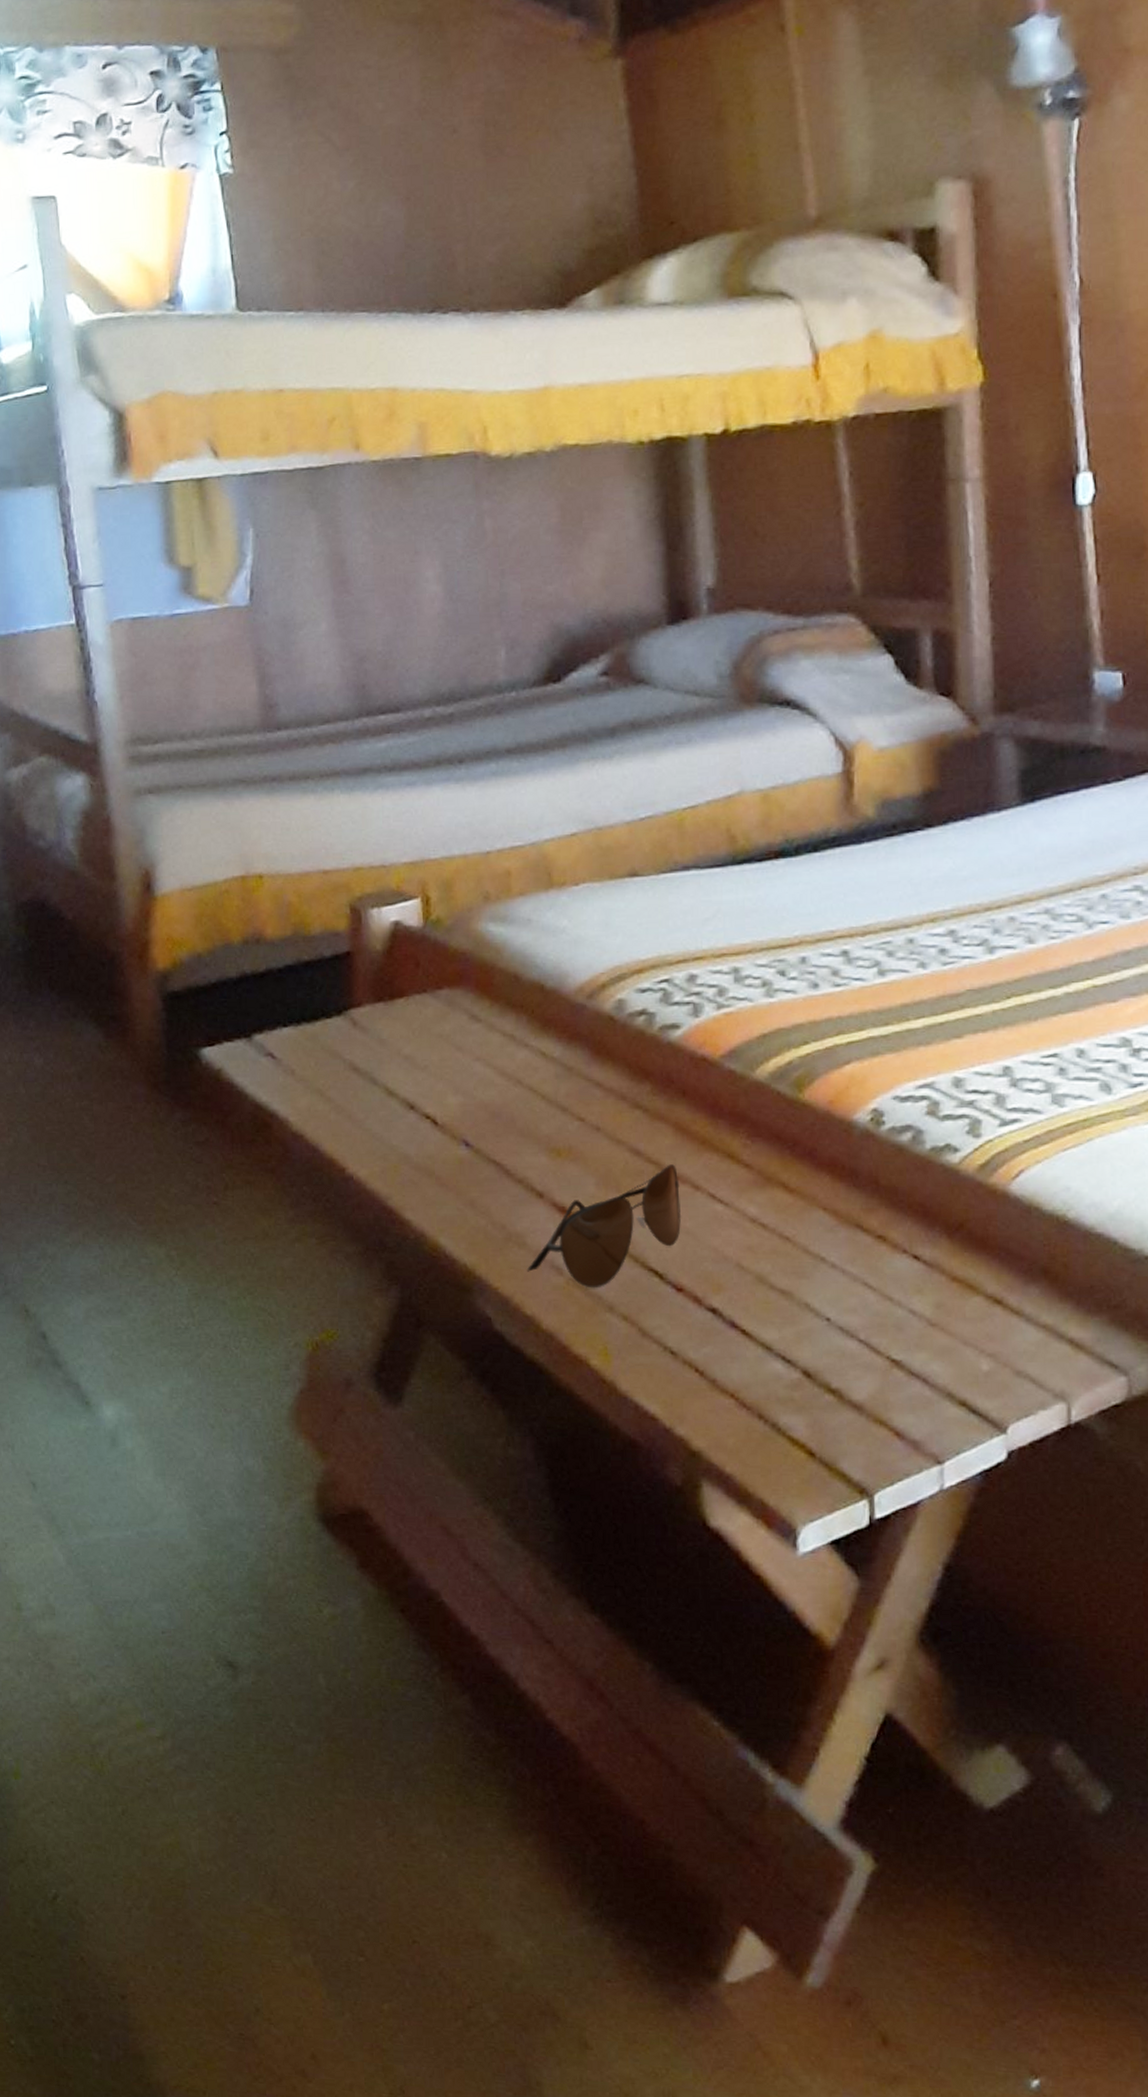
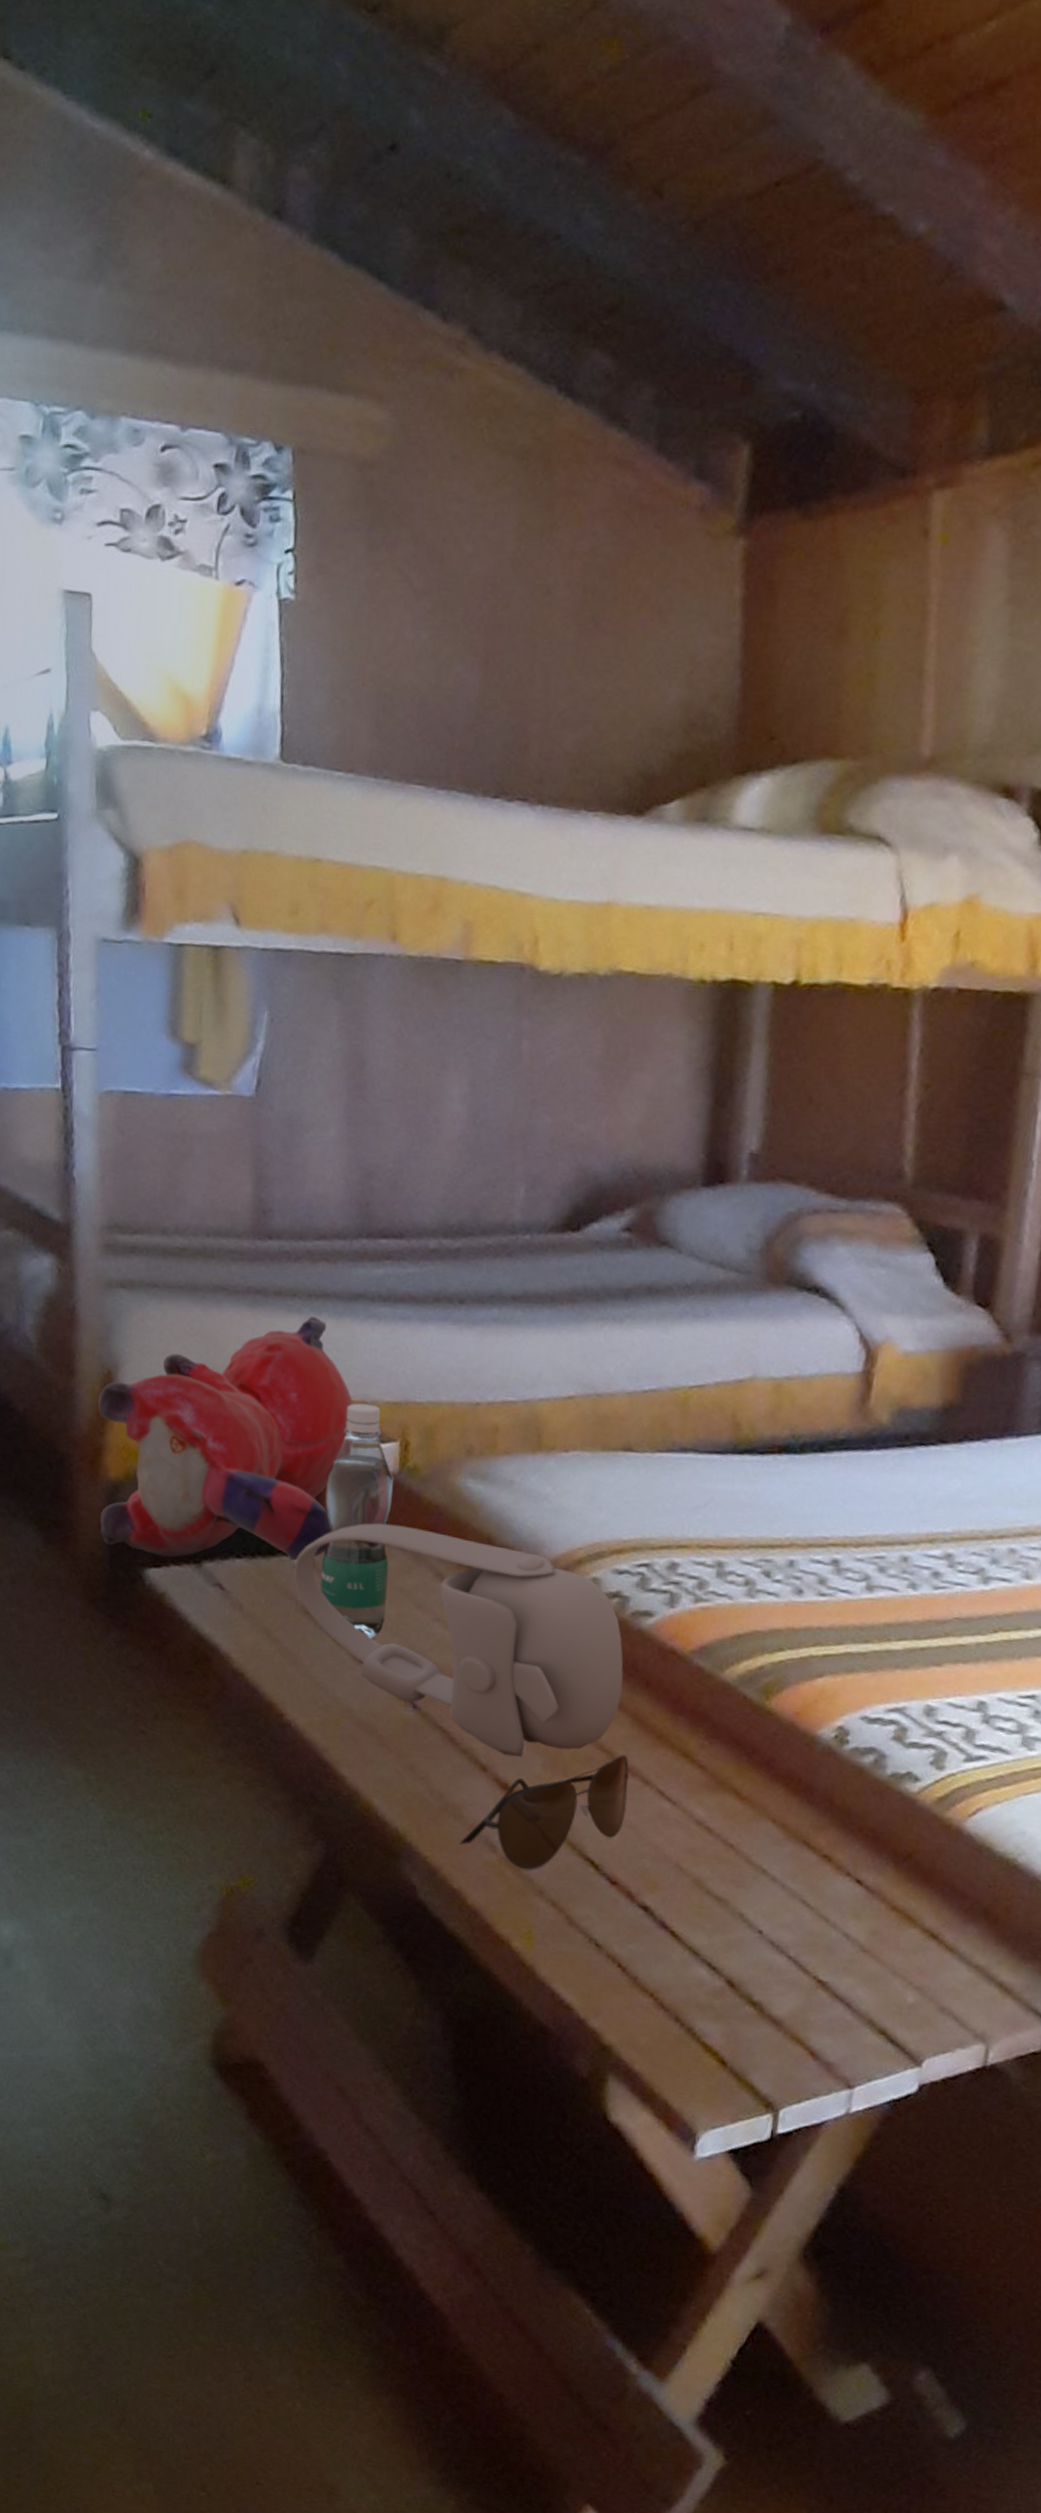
stuffed animal: none [139,795,374,1035] -> present [97,1317,354,1561]
handbag: none [338,975,661,1180] -> present [294,1523,624,1758]
bottle: none [357,867,429,1086] -> present [320,1403,394,1639]

